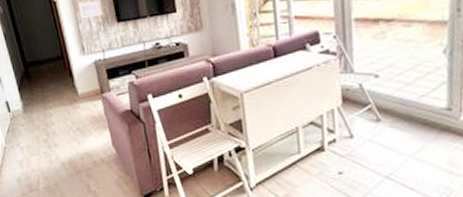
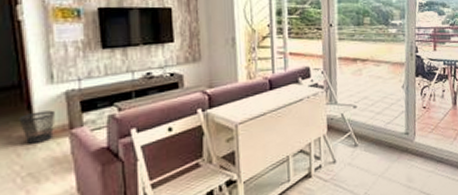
wastebasket: none [65,77,90,105] -> present [19,110,54,144]

